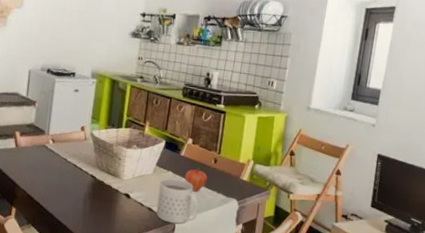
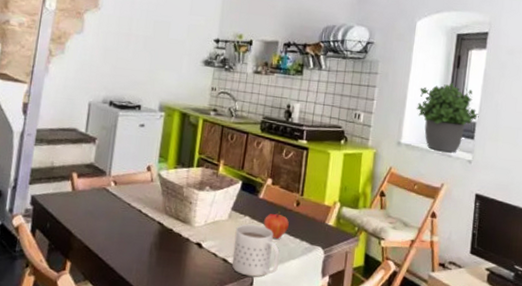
potted plant: none [326,53,384,117] -> present [416,83,479,153]

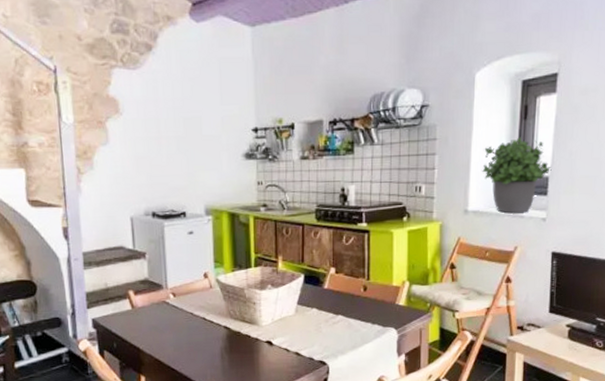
mug: present [231,224,280,277] -> none [304,315,352,366]
fruit: present [264,211,289,239] -> none [332,299,358,326]

